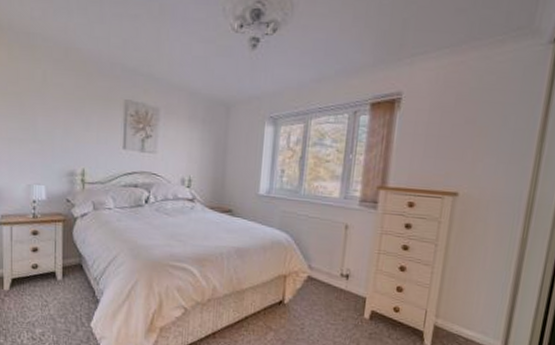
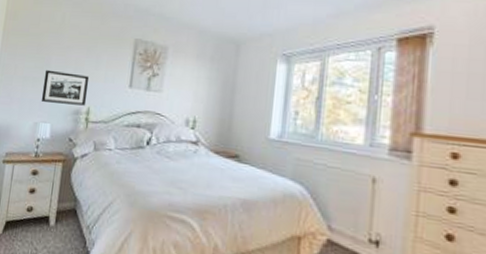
picture frame: none [31,131,81,167] -> present [41,69,90,106]

